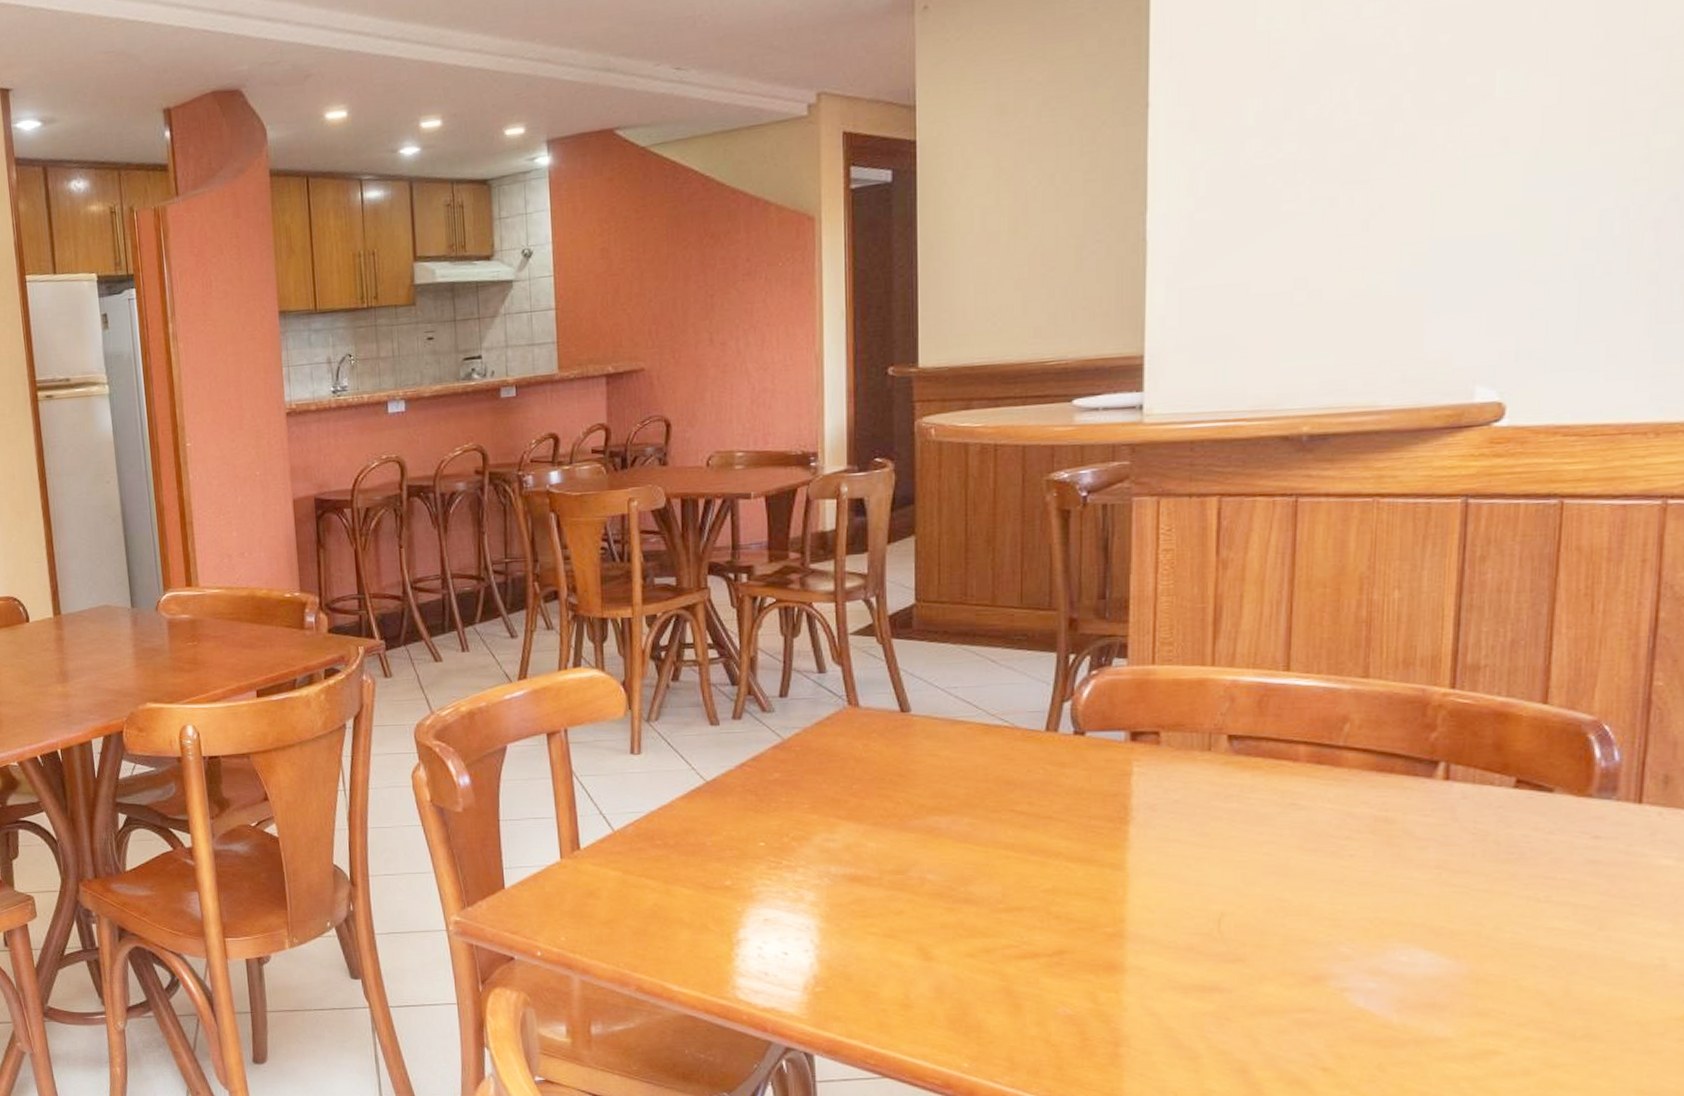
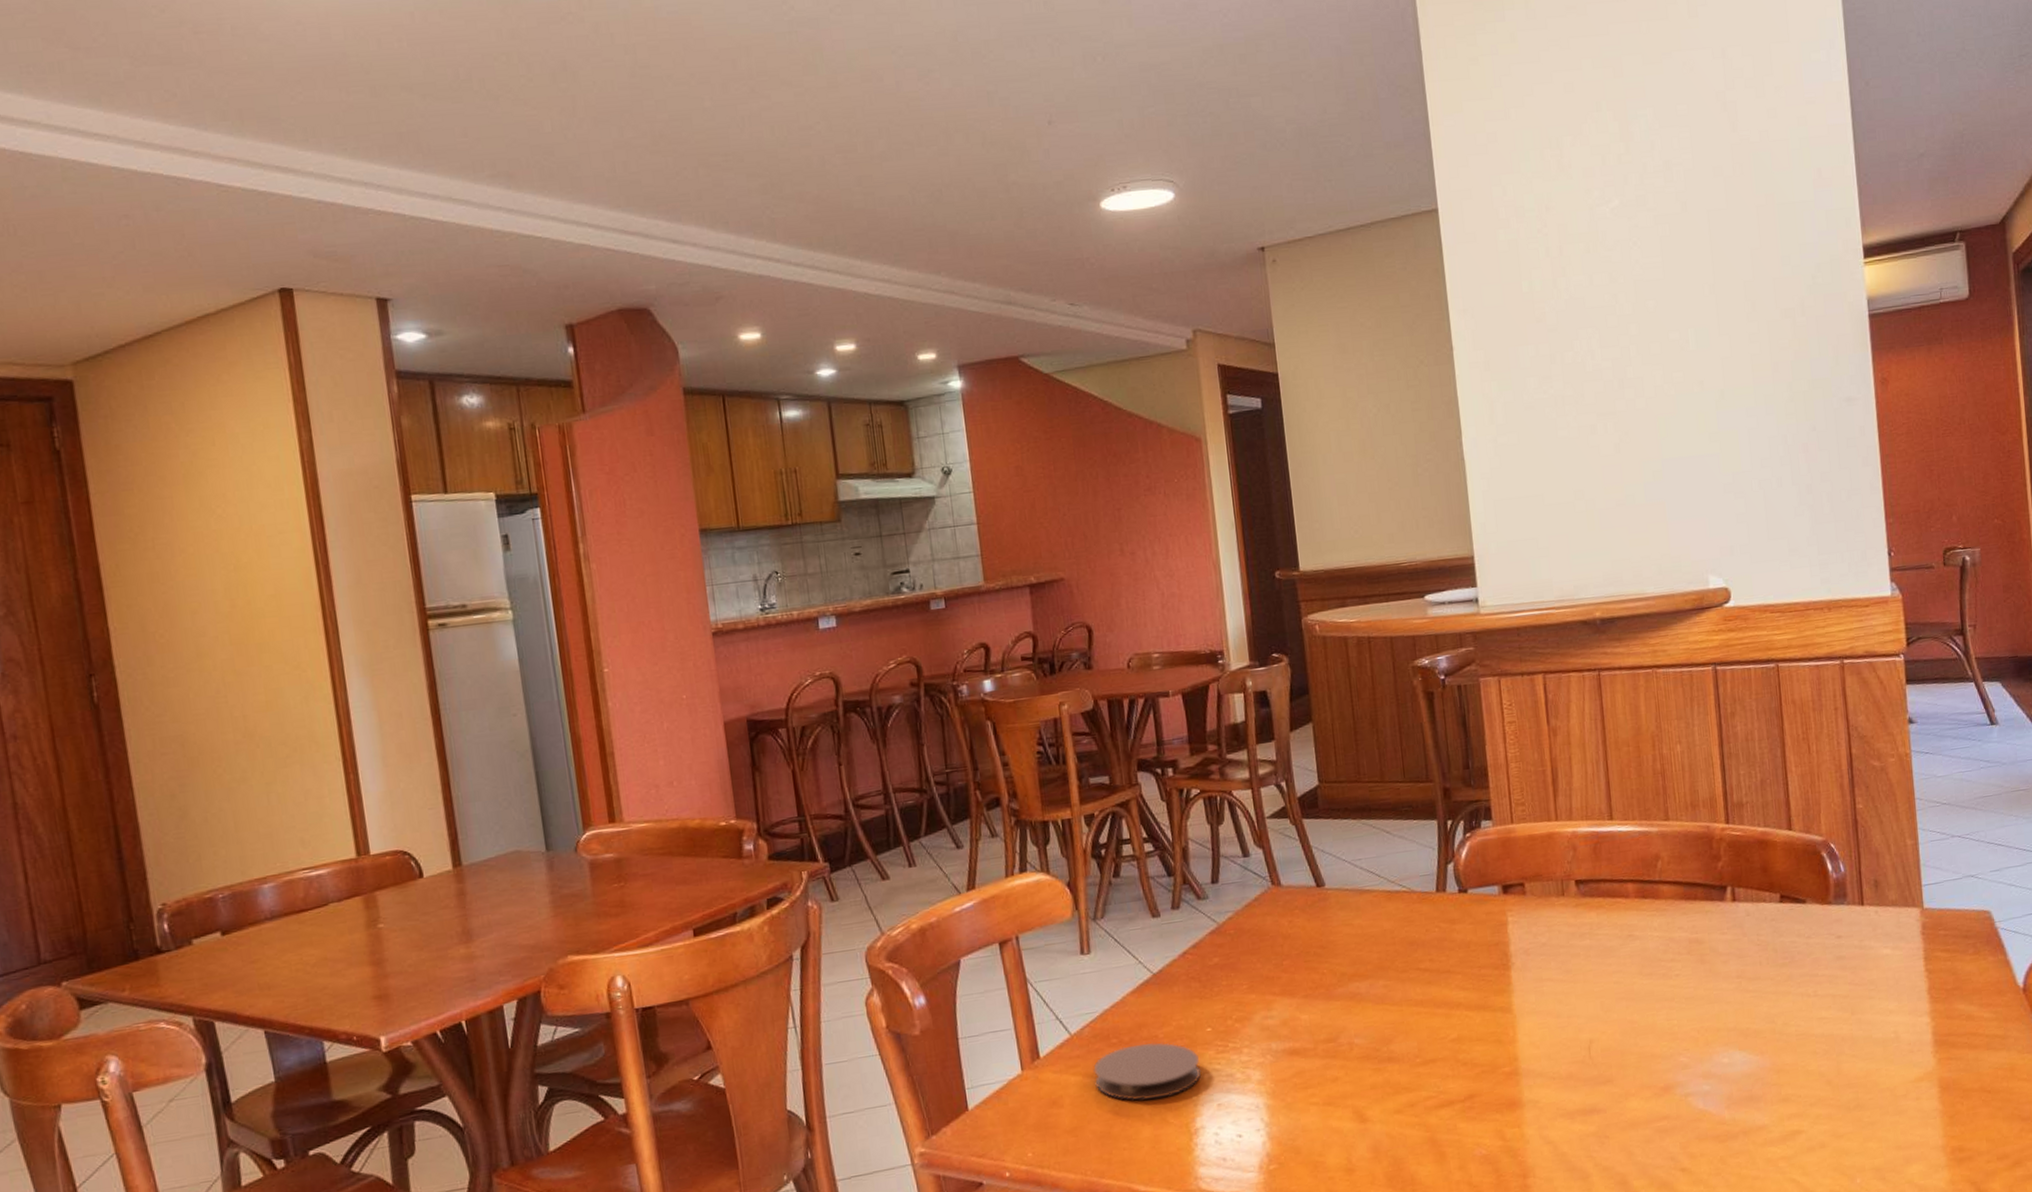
coaster: none [634,849,750,905] -> present [1093,1043,1201,1100]

